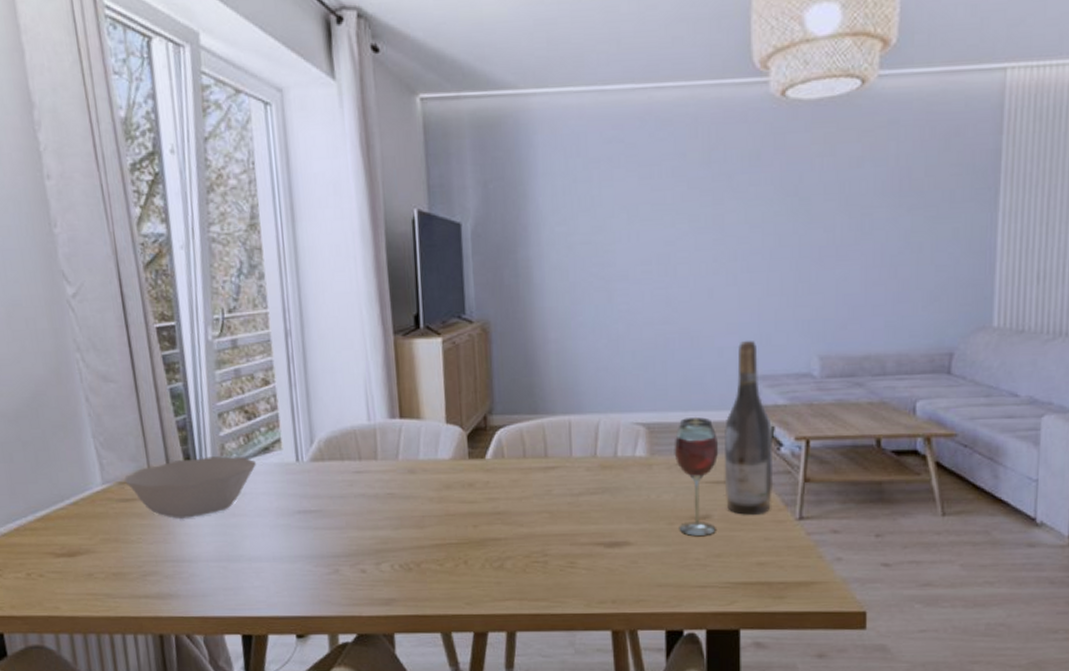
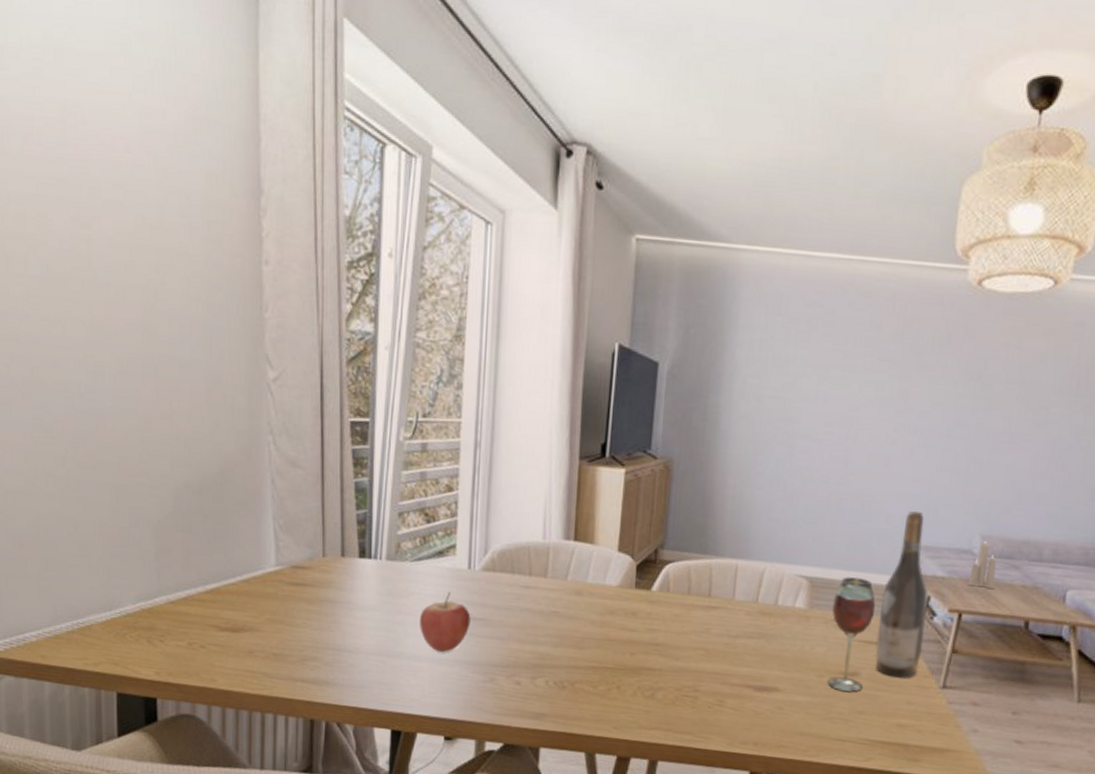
bowl: present [124,456,256,519] -> none [298,552,429,610]
fruit: none [254,487,307,549] -> present [419,591,471,652]
candle: none [812,362,839,411] -> present [968,541,997,588]

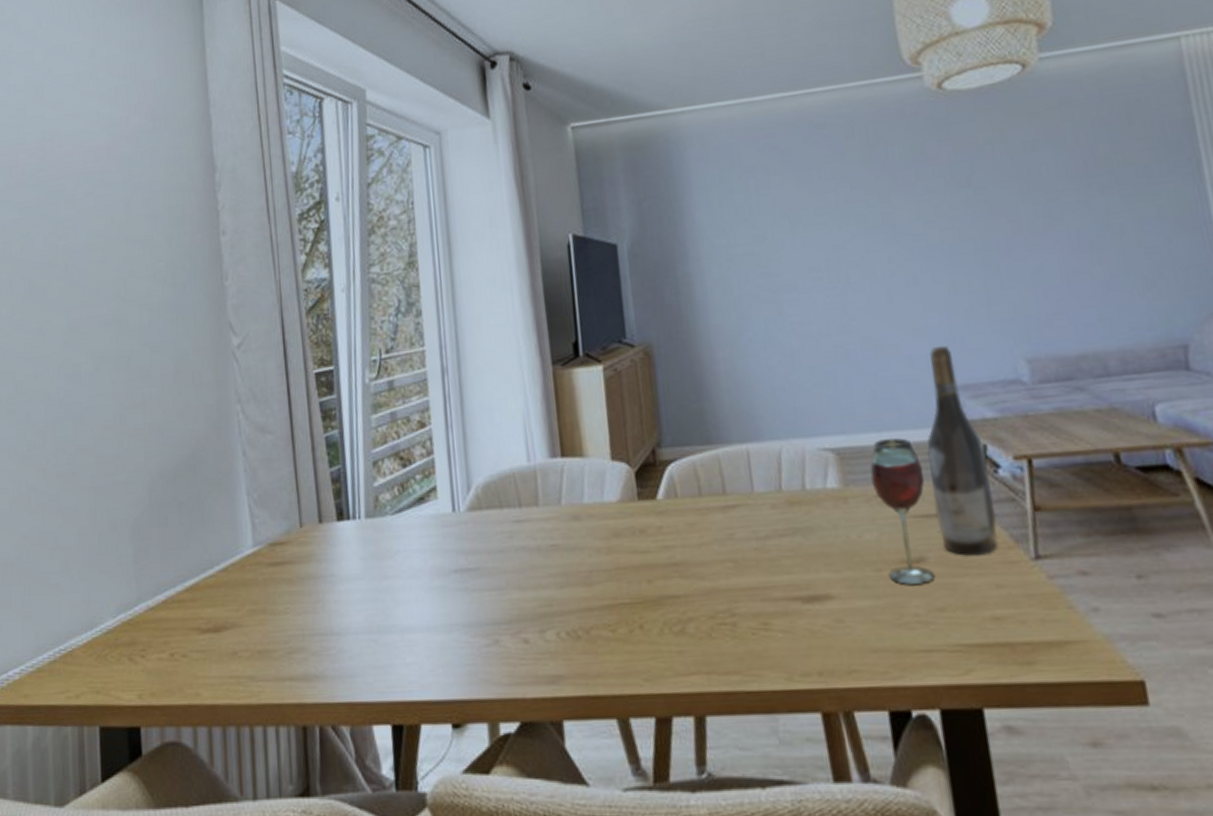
fruit: present [419,591,471,652] -> none [407,542,464,617]
candle: present [968,541,997,588] -> none [1024,365,1061,423]

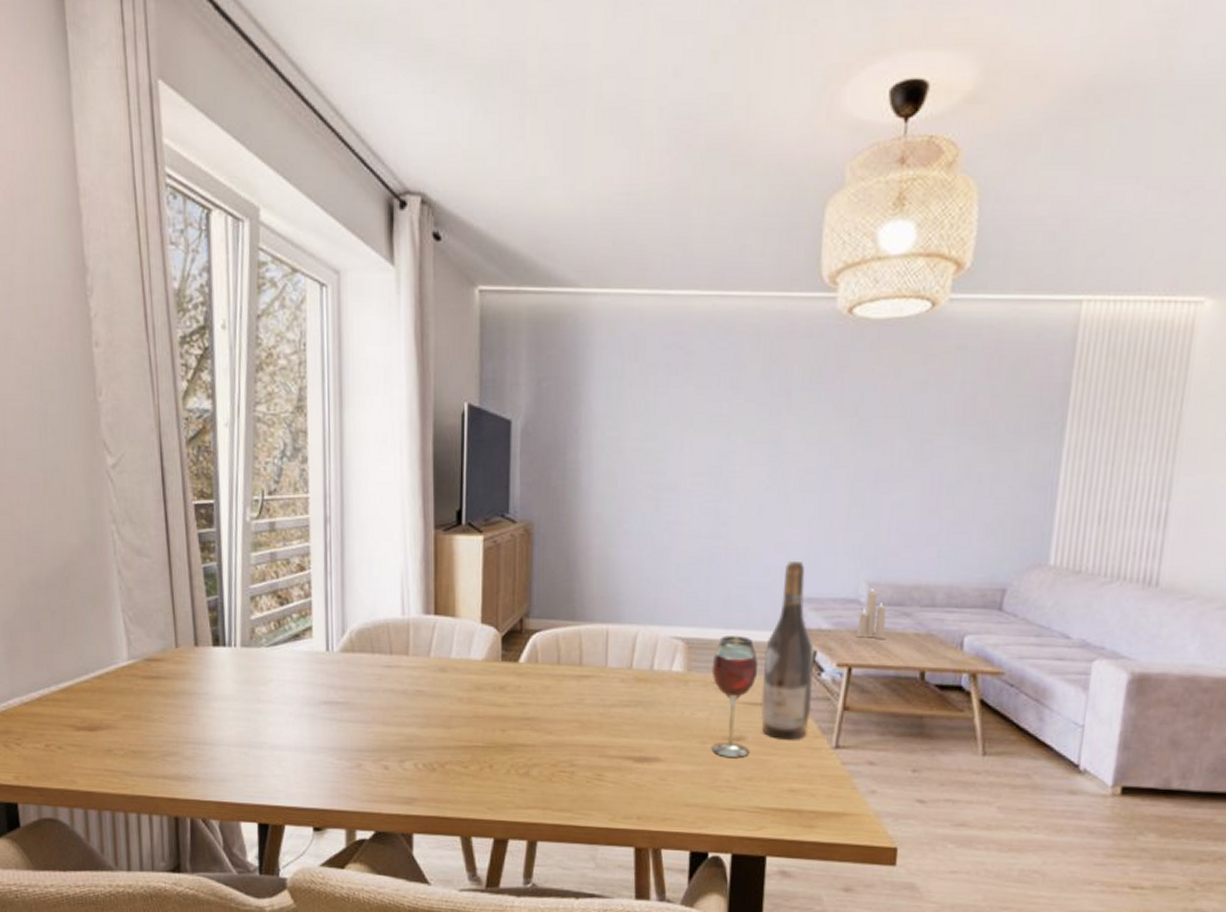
candle: none [1024,365,1061,423] -> present [857,589,886,639]

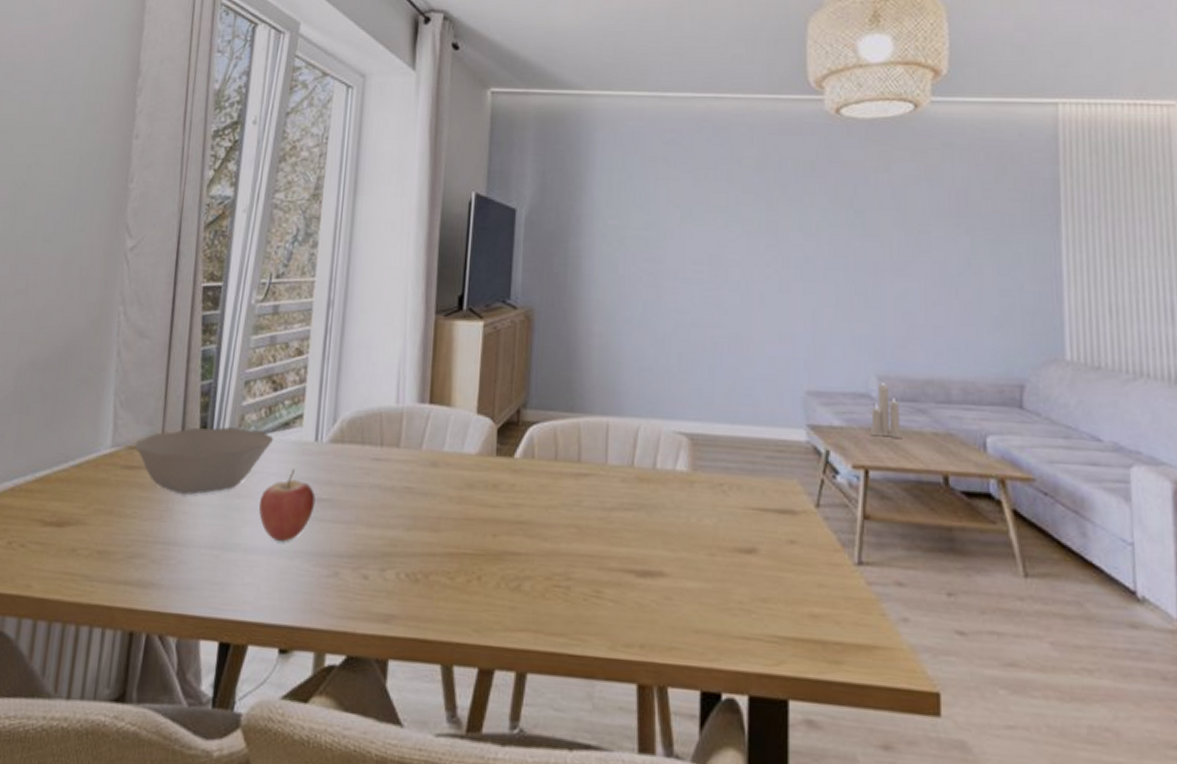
bowl: none [151,639,285,701] -> present [135,427,273,495]
fruit: none [279,676,333,739] -> present [258,469,316,541]
wineglass: present [711,635,759,757] -> none [718,431,768,574]
wine bottle: present [760,560,815,740] -> none [773,351,829,554]

